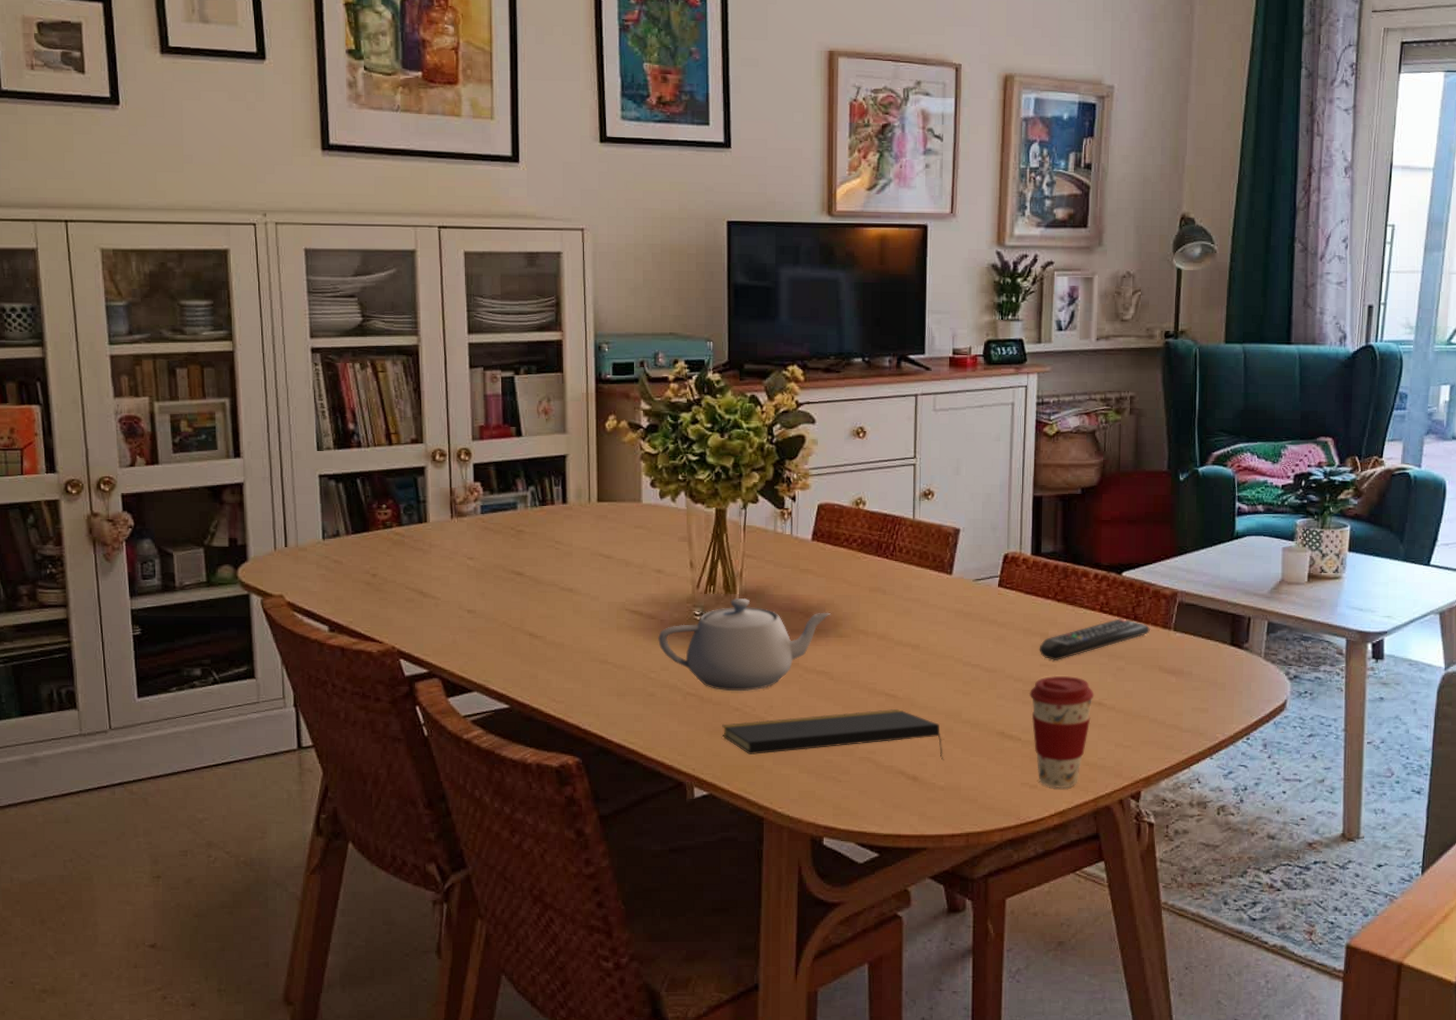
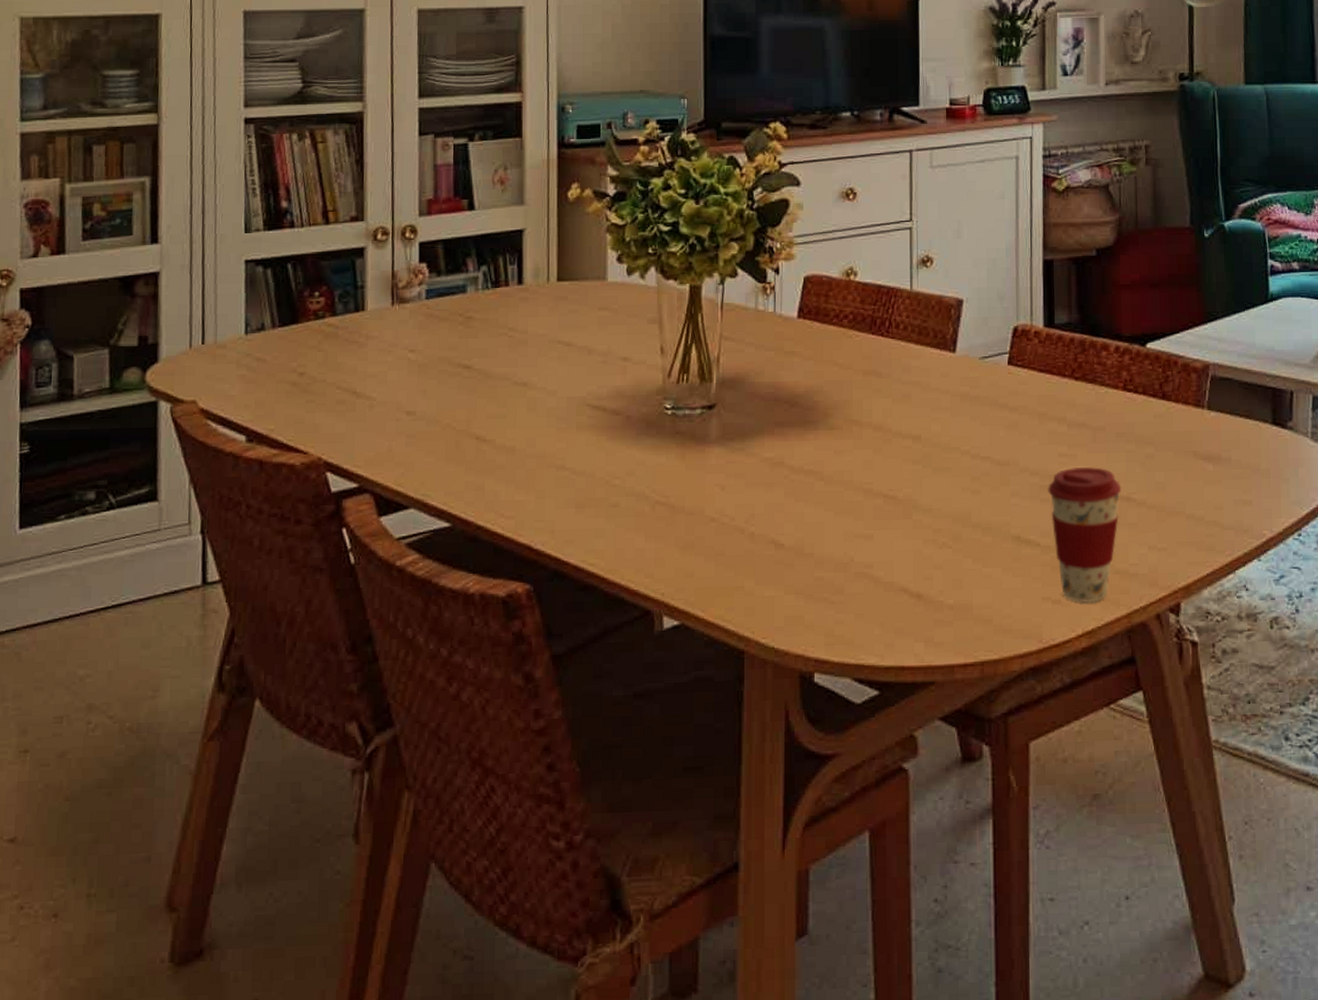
teapot: present [658,598,831,691] -> none [623,388,820,497]
notepad: present [722,709,944,760] -> none [696,513,953,574]
remote control: present [1039,618,1150,661] -> none [1056,397,1181,450]

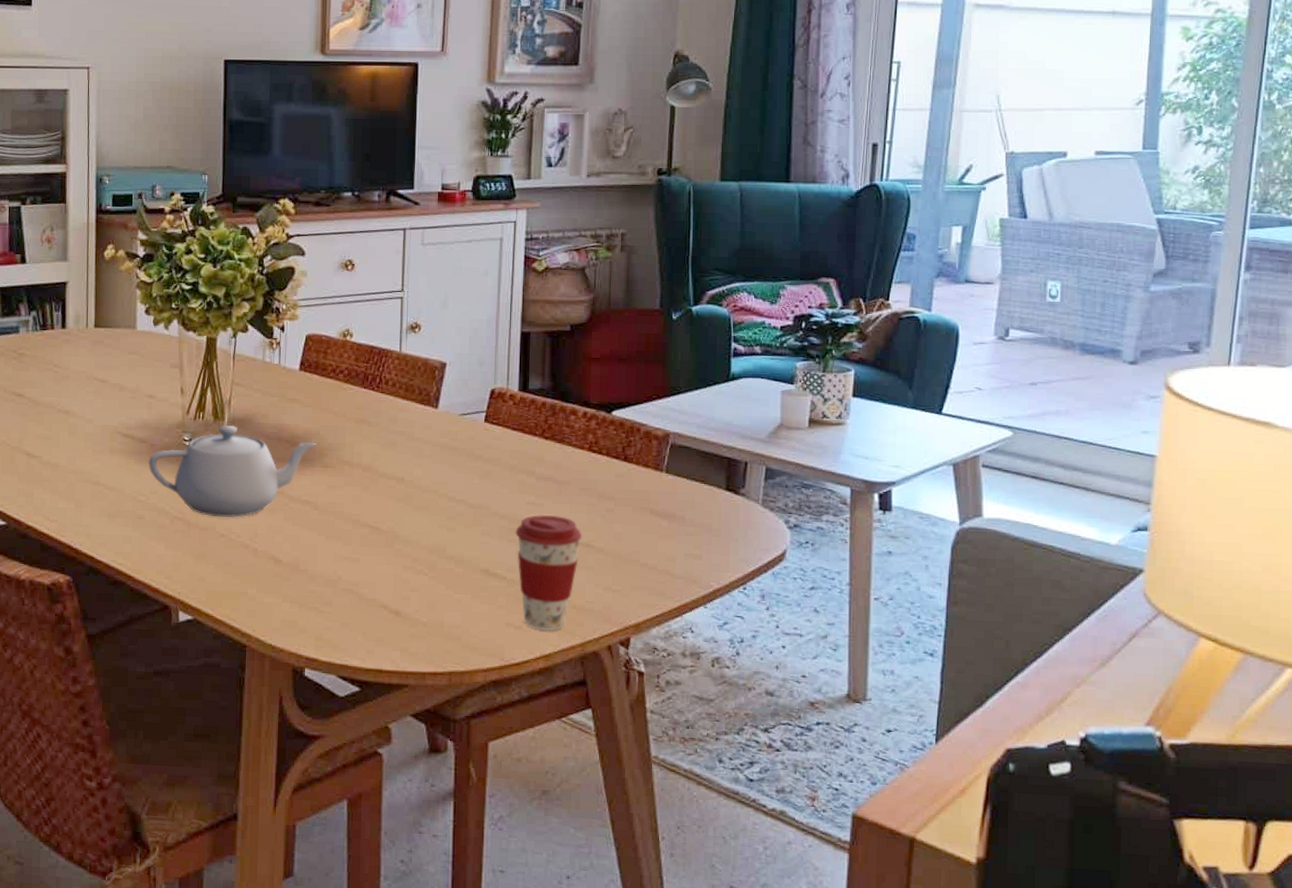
teapot: none [623,388,820,497] -> present [148,425,317,518]

